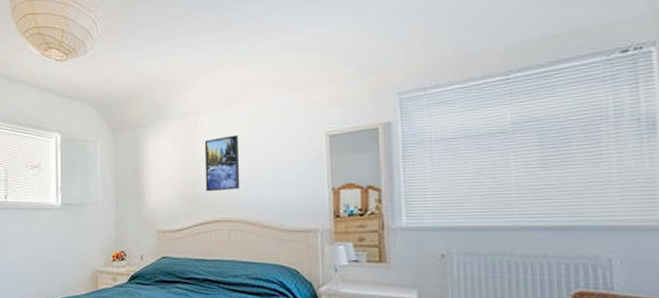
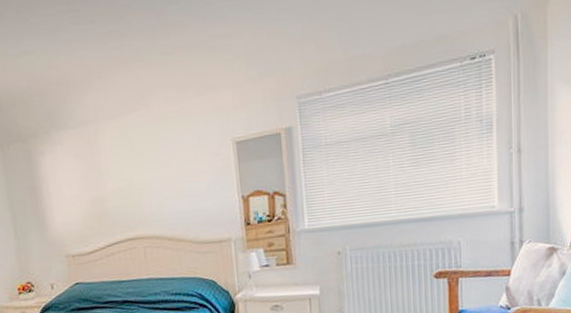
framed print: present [204,135,240,192] -> none [108,144,152,208]

